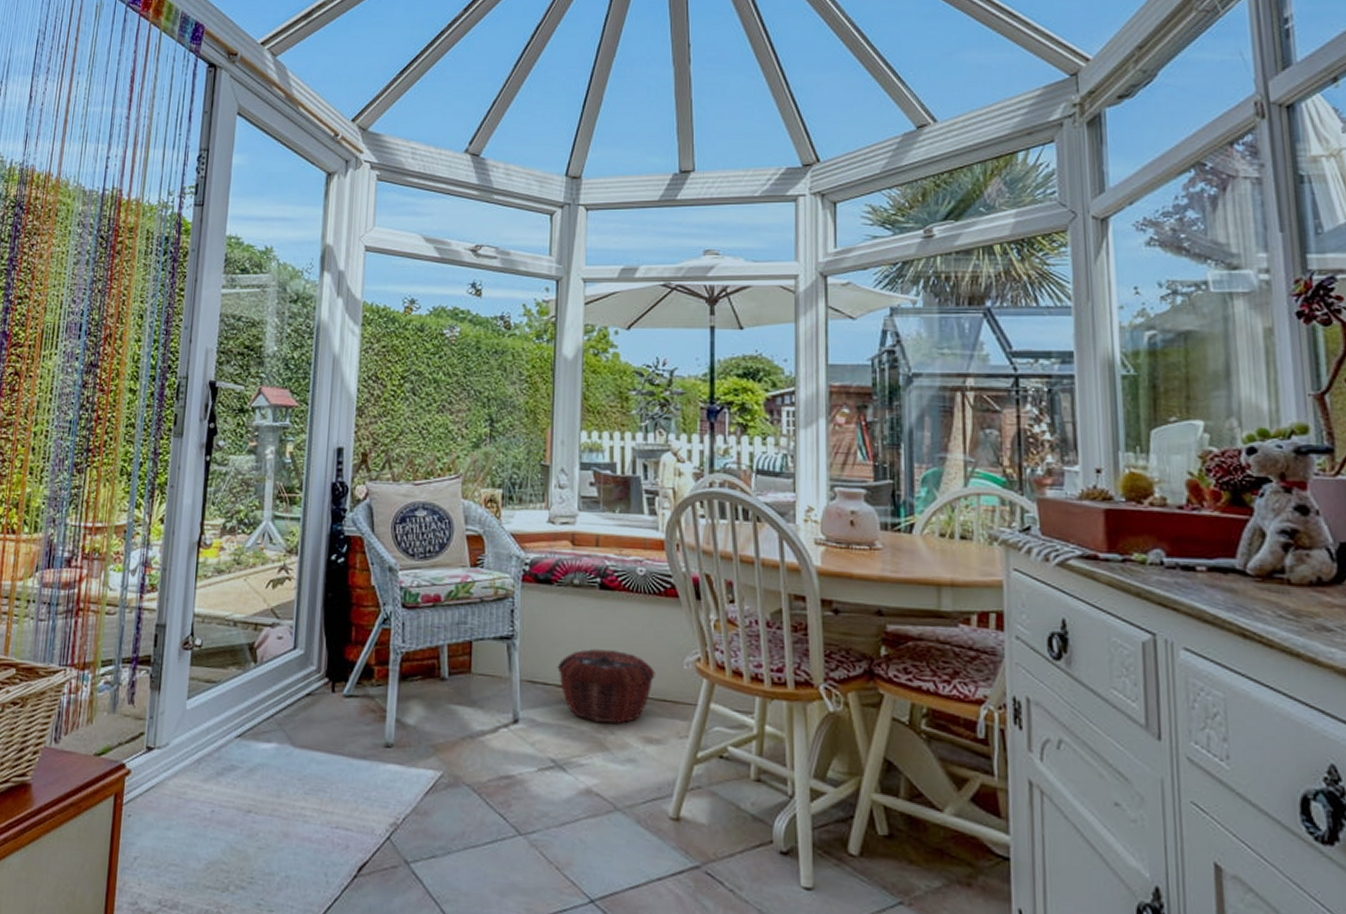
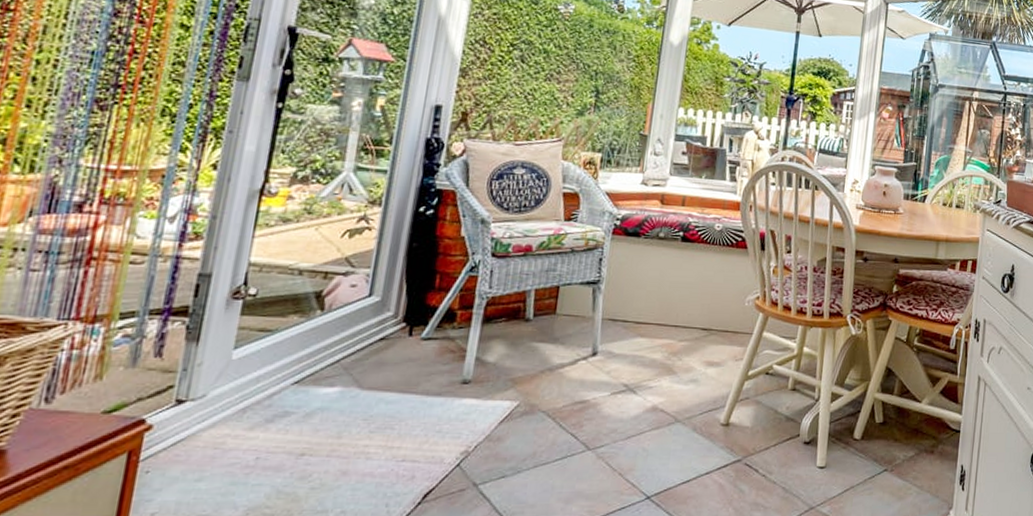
woven basket: present [557,649,655,724] -> none [637,291,722,351]

